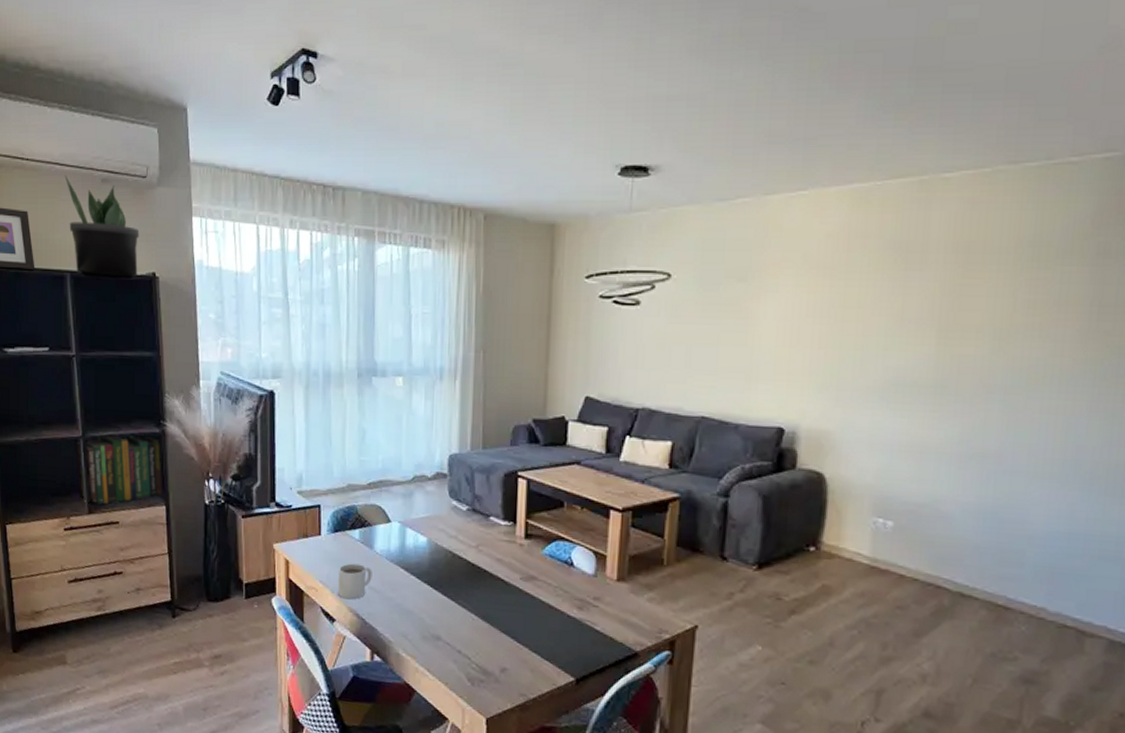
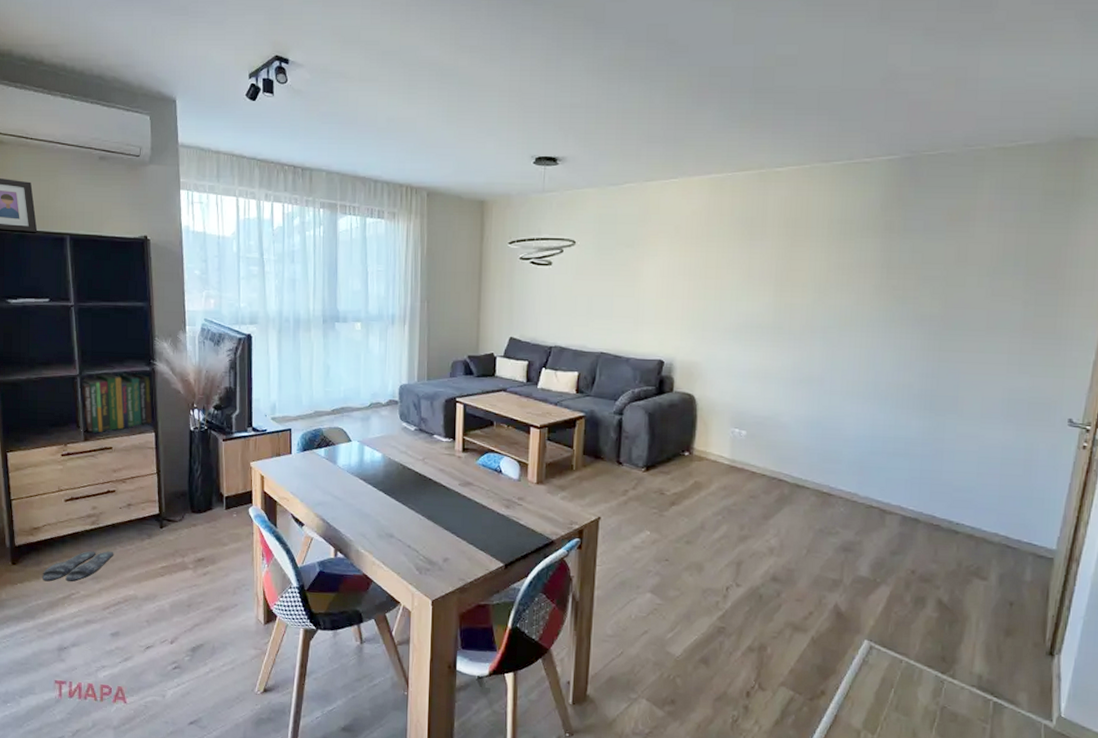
slippers: none [45,640,122,675] -> present [43,551,114,582]
planter: present [64,176,140,280] -> none [65,153,133,242]
mug: present [337,563,372,600] -> none [305,476,336,507]

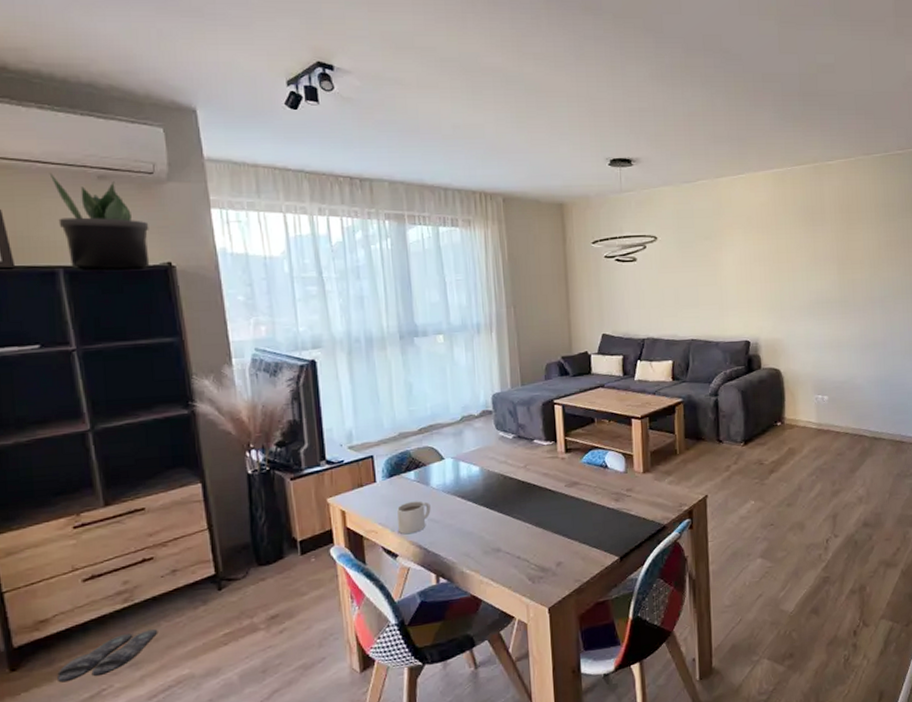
planter: none [65,153,133,242] -> present [49,173,150,272]
books: present [74,372,153,434] -> none [84,417,197,497]
mug: none [305,476,336,507] -> present [397,500,431,535]

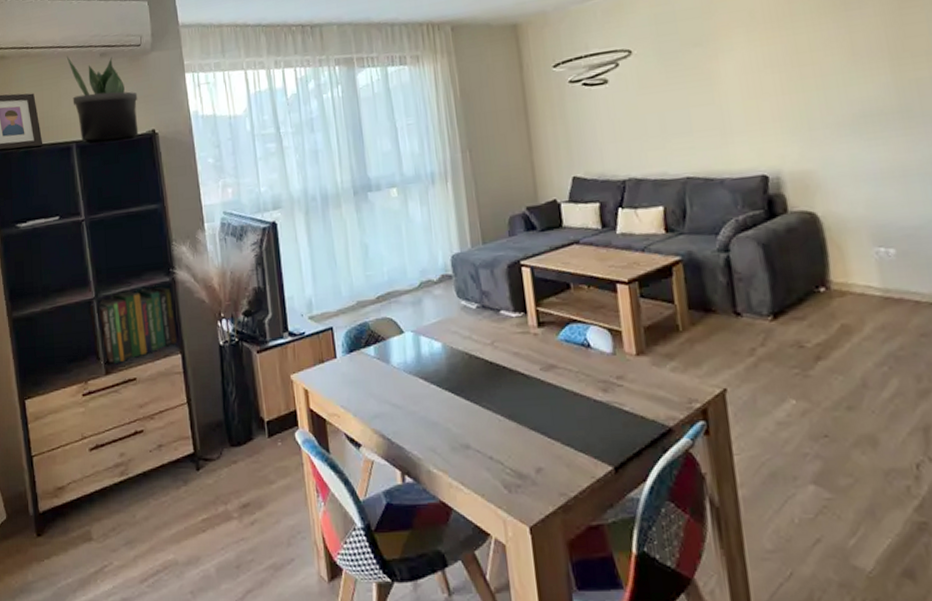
slippers: present [57,629,158,683] -> none [71,507,148,554]
books: none [84,417,197,497] -> present [90,285,178,366]
mug: present [397,500,431,535] -> none [358,381,393,421]

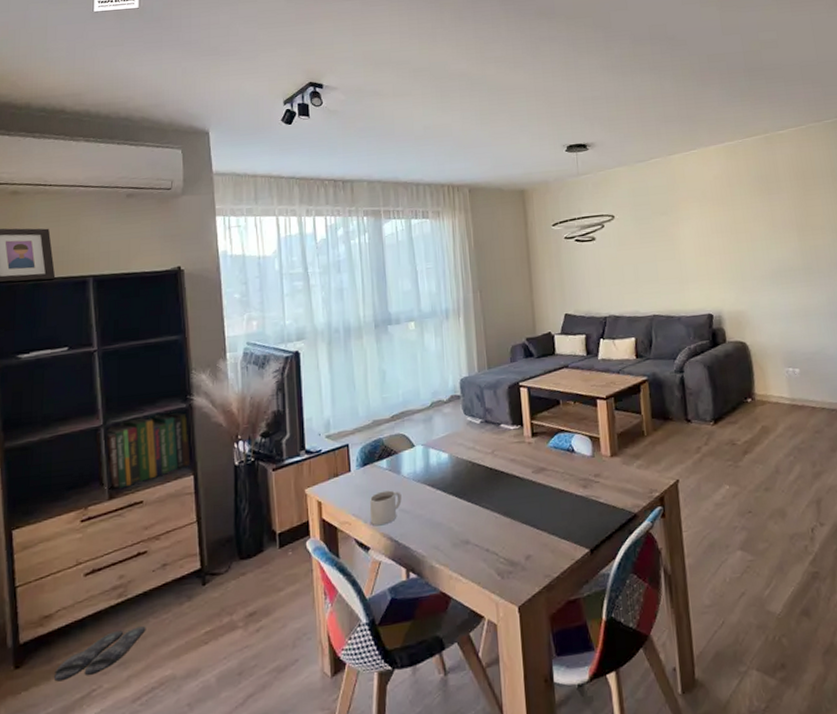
planter: present [66,56,139,145] -> none [89,195,165,279]
slippers: none [71,507,148,554] -> present [54,626,146,682]
mug: none [358,381,393,421] -> present [369,490,402,526]

